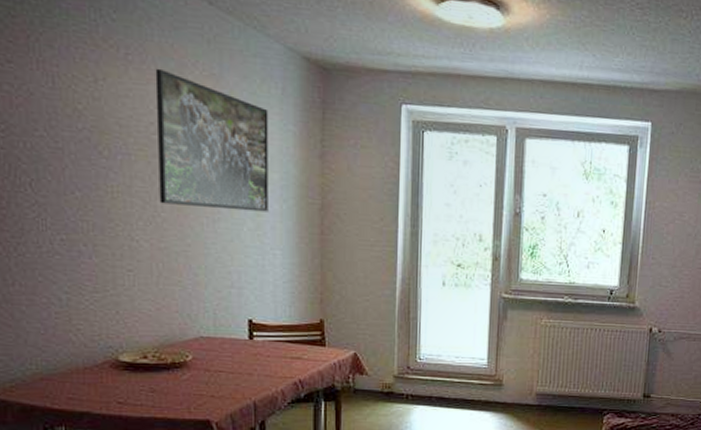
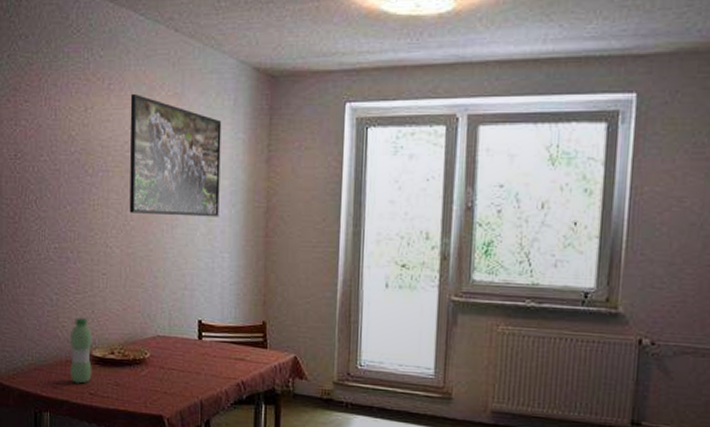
water bottle: none [87,319,120,392] -> present [69,318,93,384]

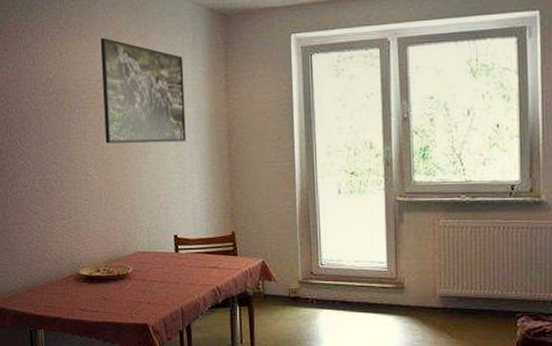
water bottle: present [69,318,93,384] -> none [58,241,81,301]

